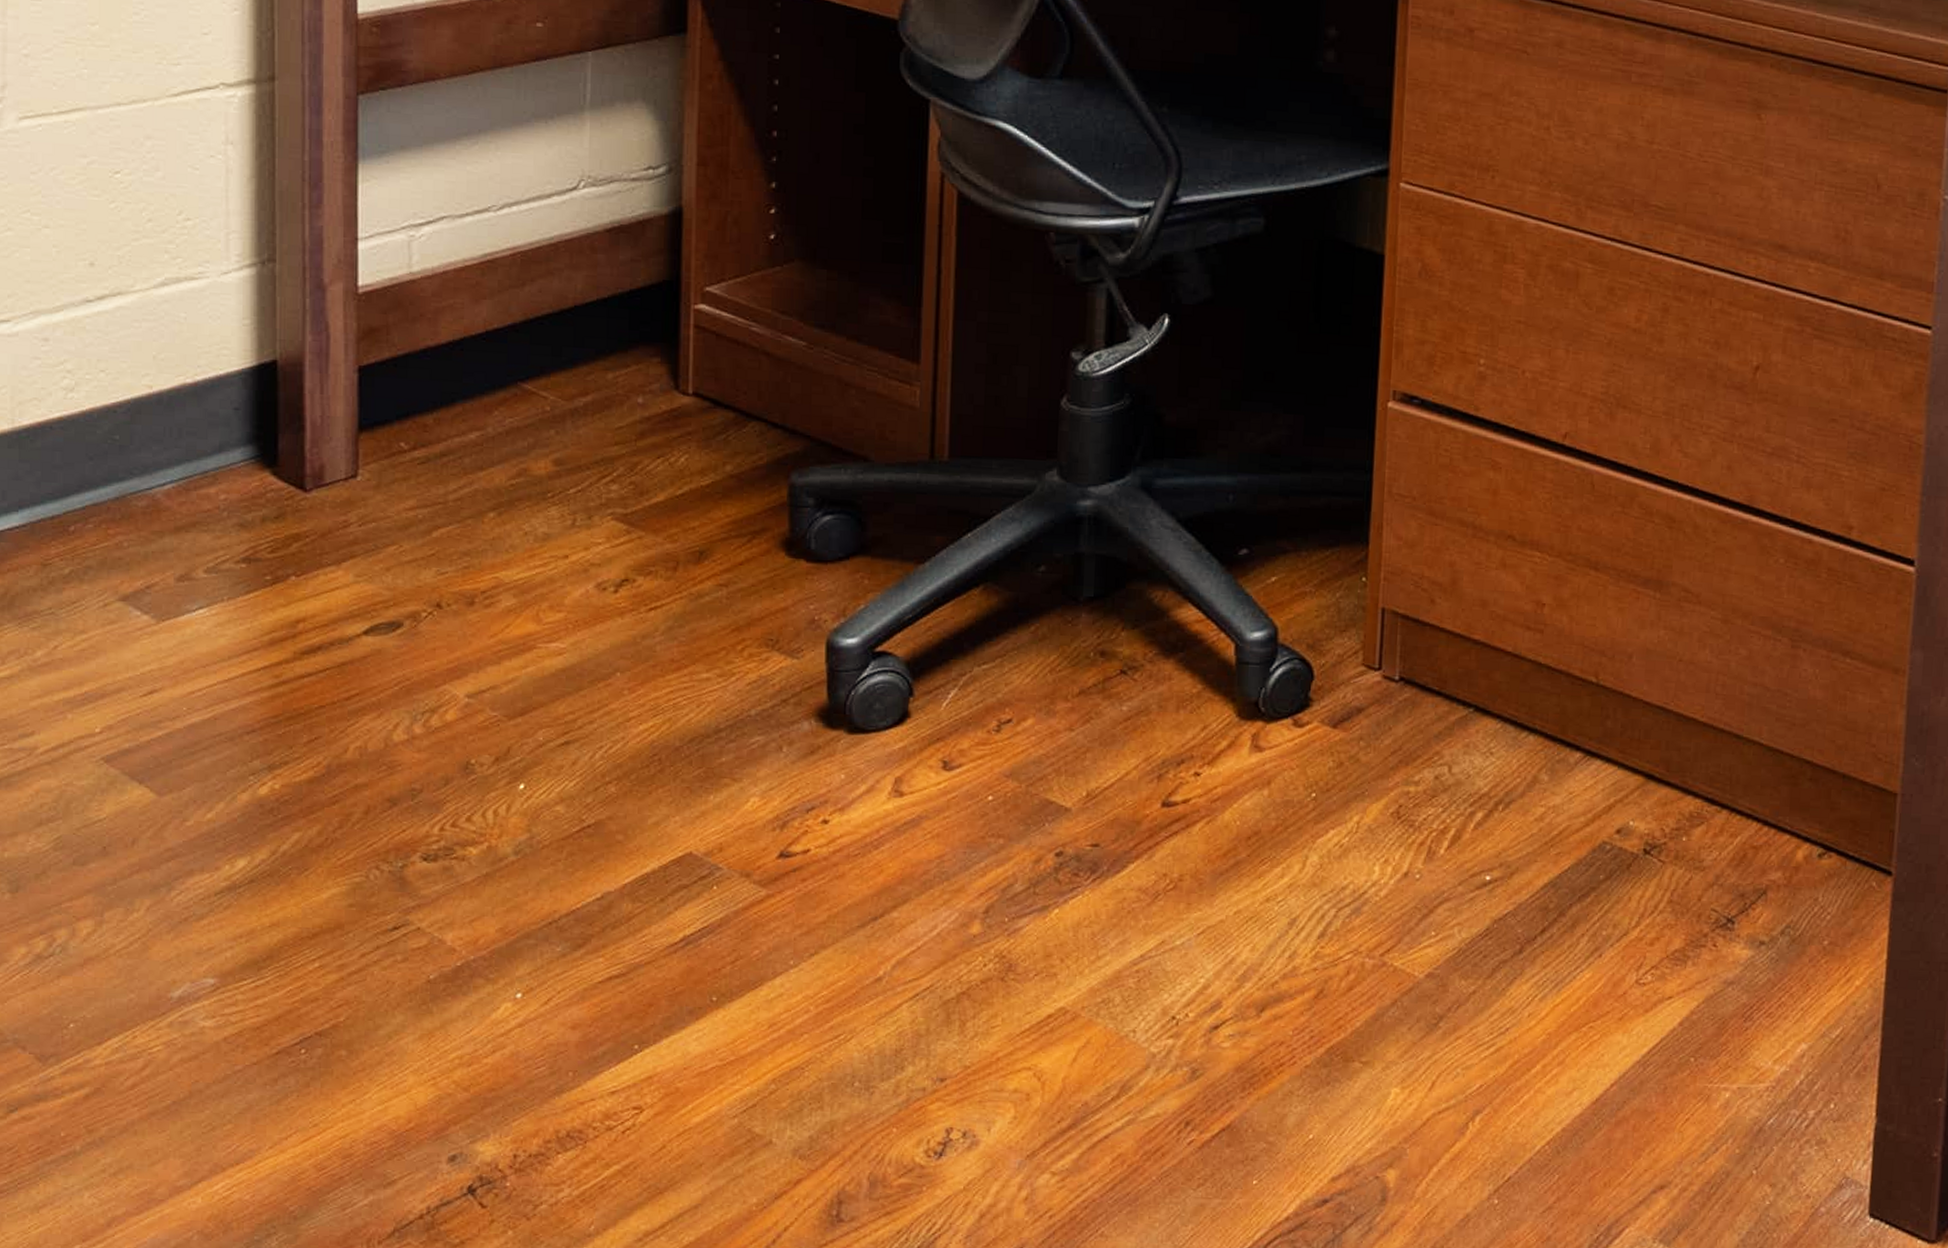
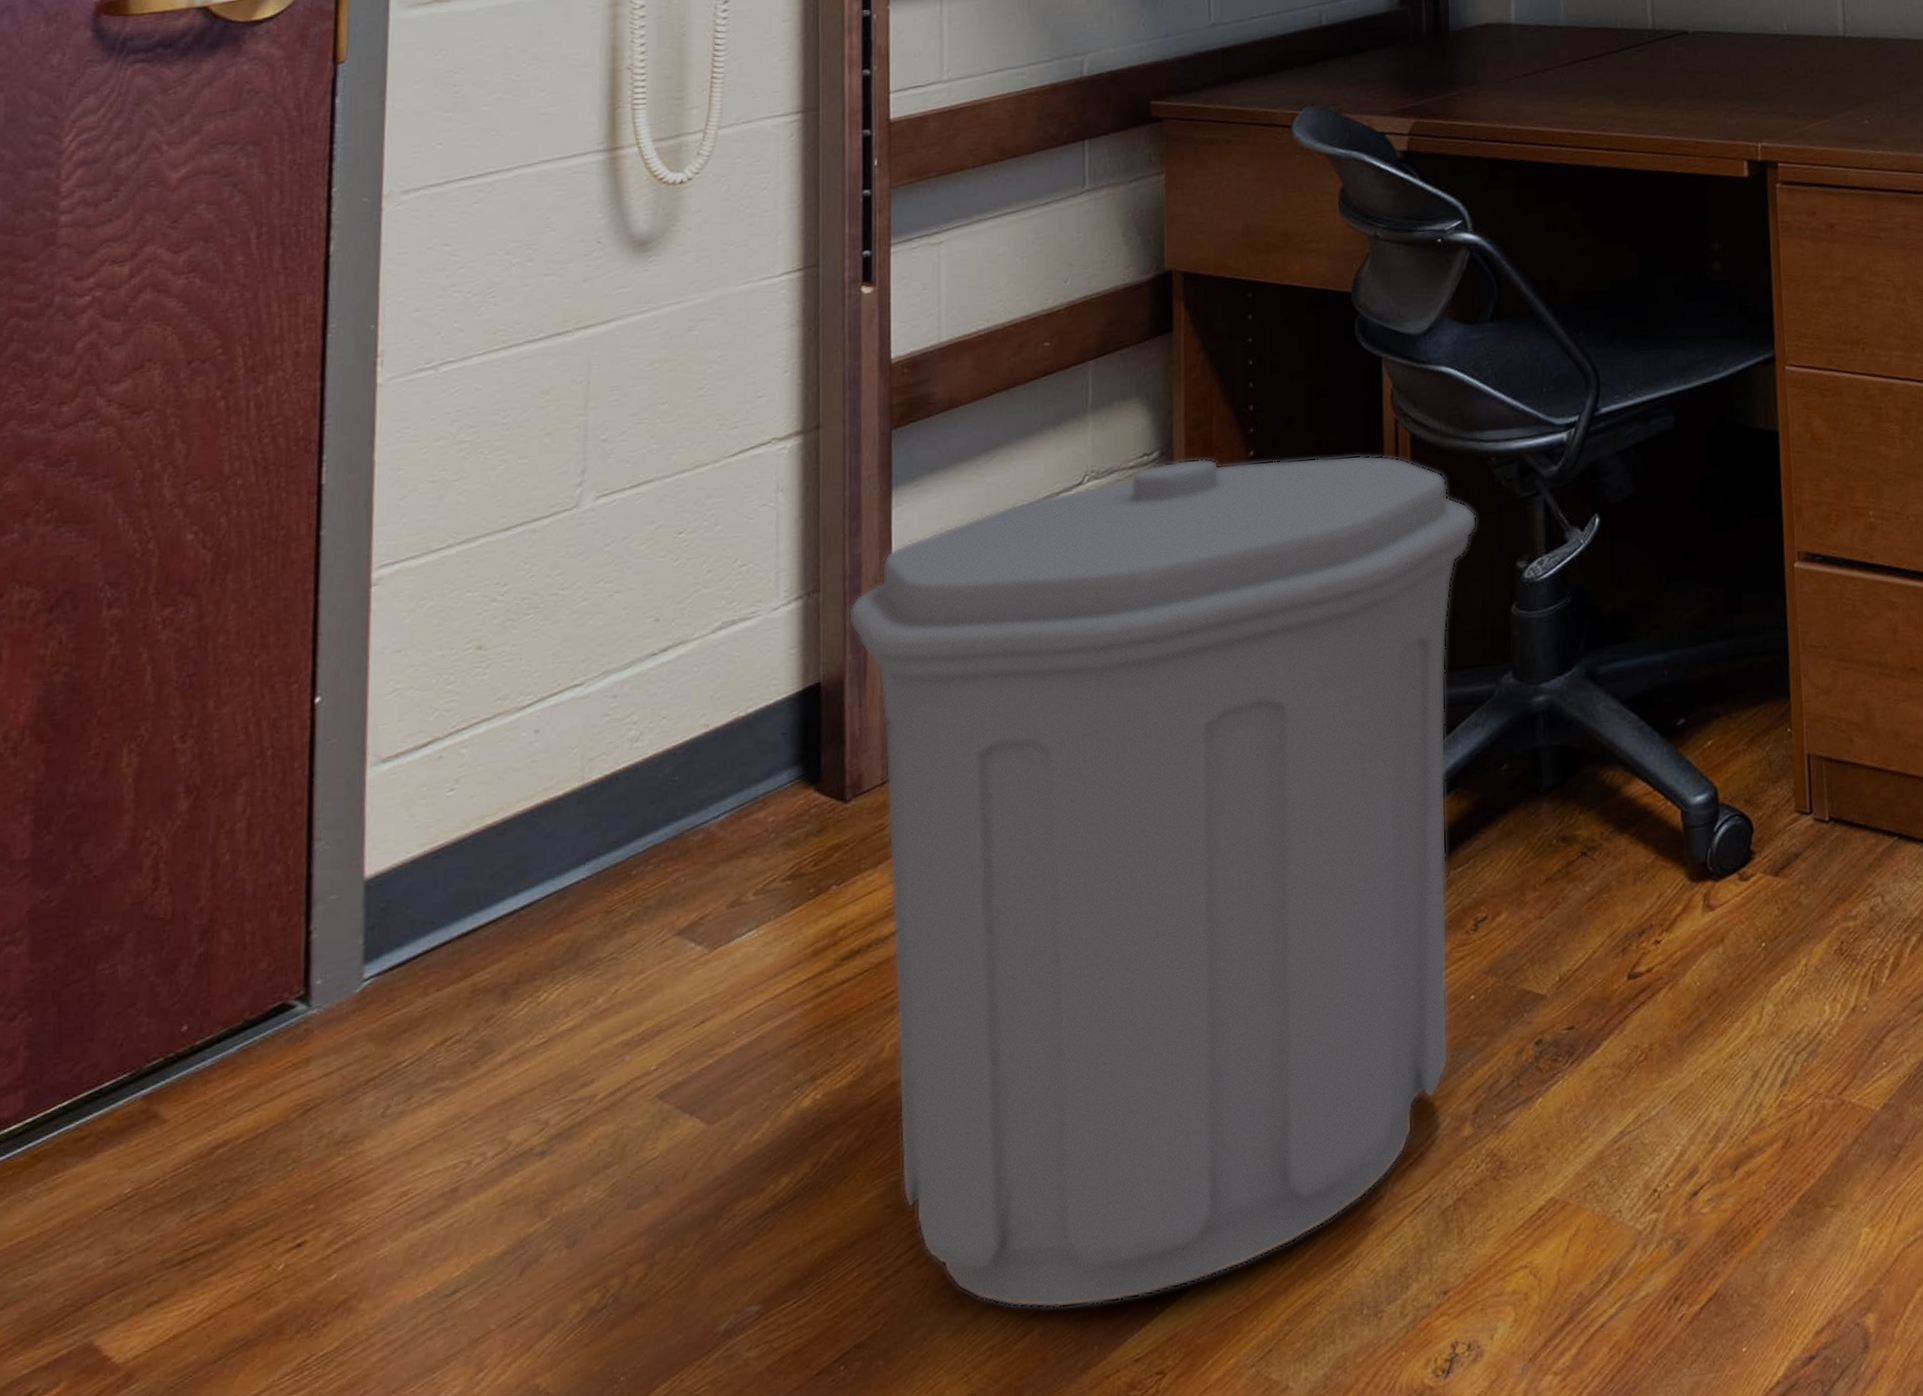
trash can: none [308,180,1029,1034] -> present [848,455,1477,1309]

